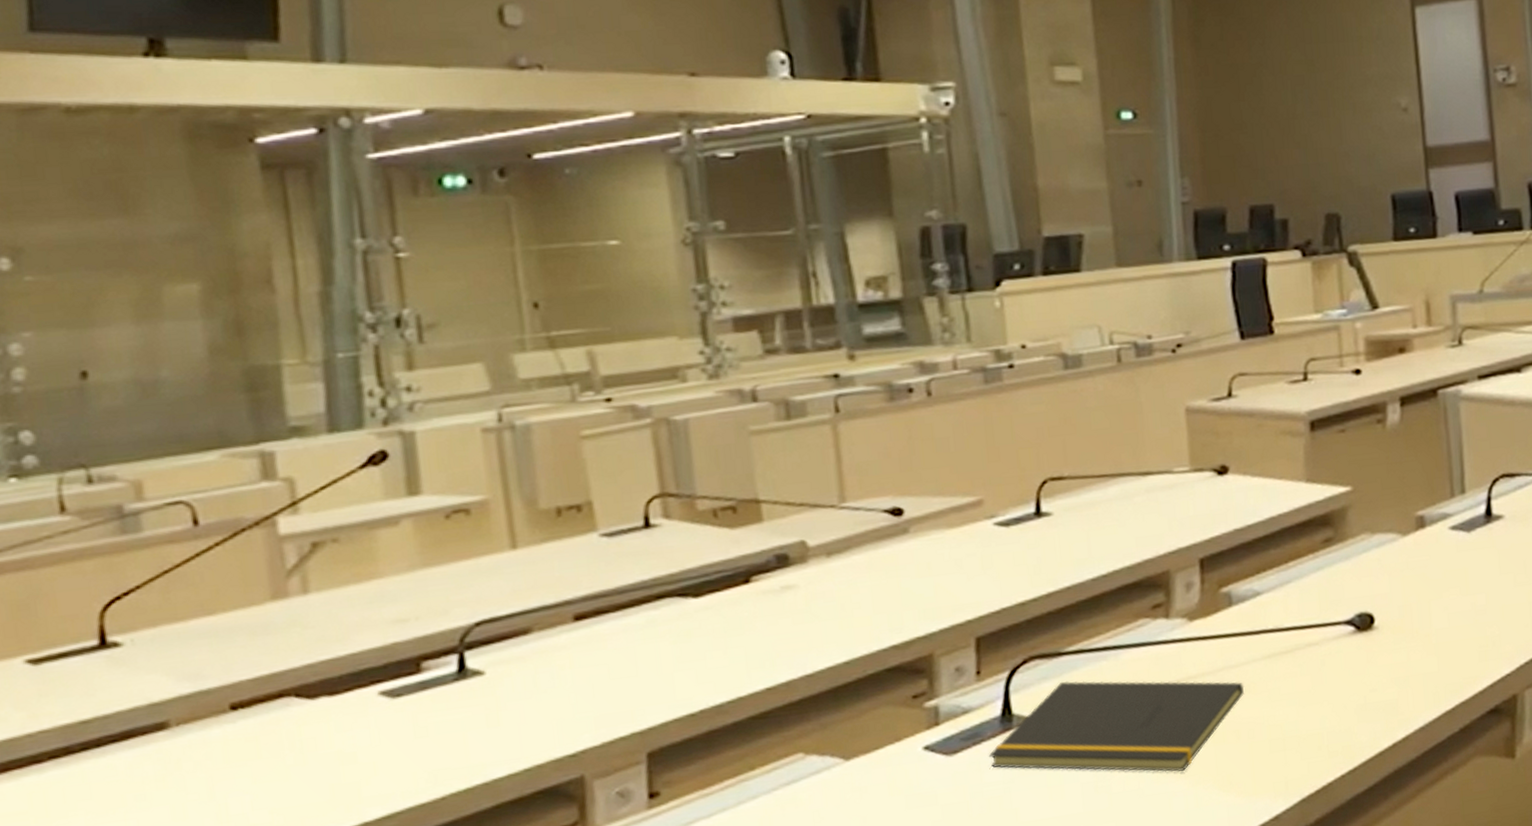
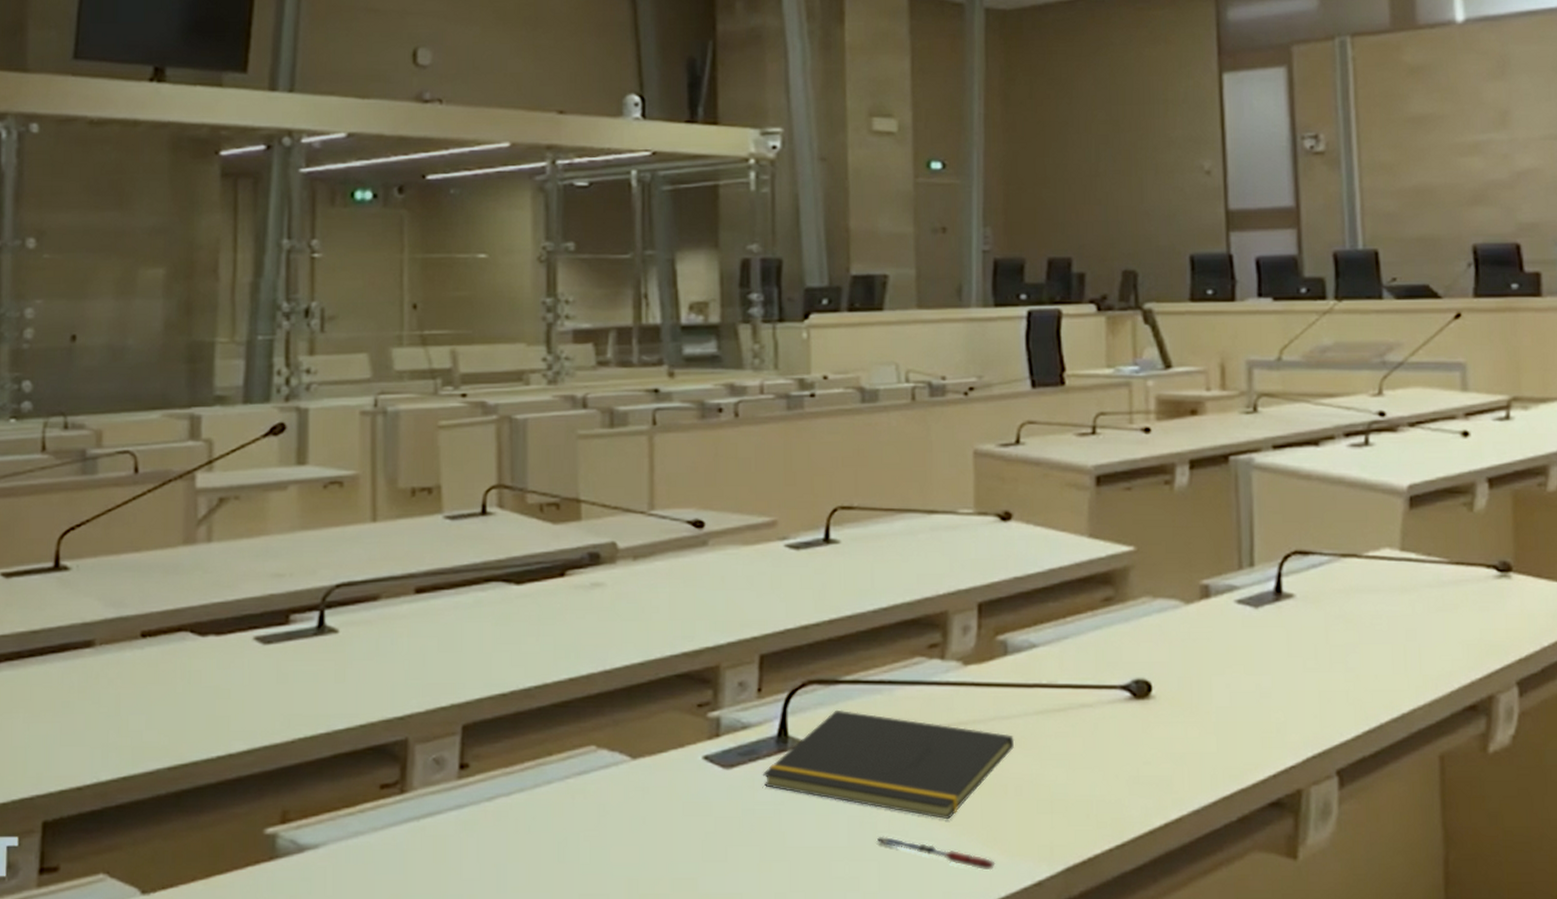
pen: none [1112,796,1233,815] -> present [876,836,996,871]

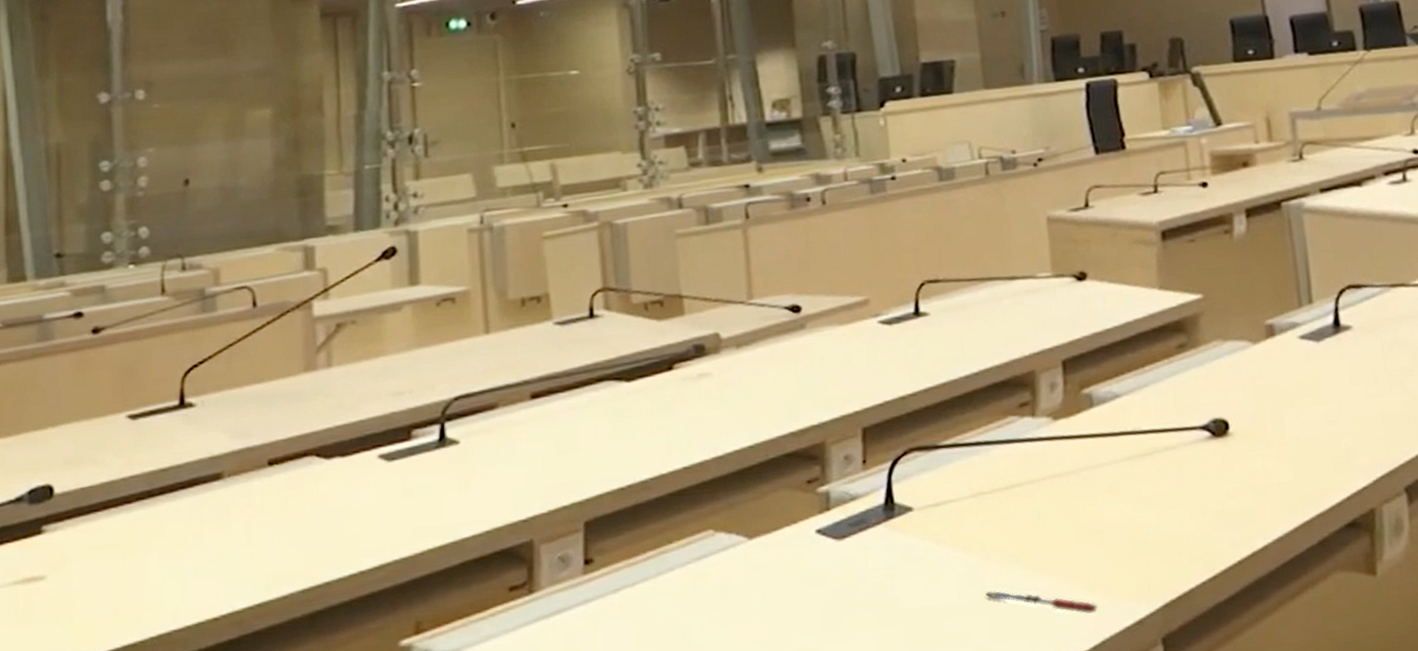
notepad: present [762,709,1015,820] -> none [873,473,1107,569]

